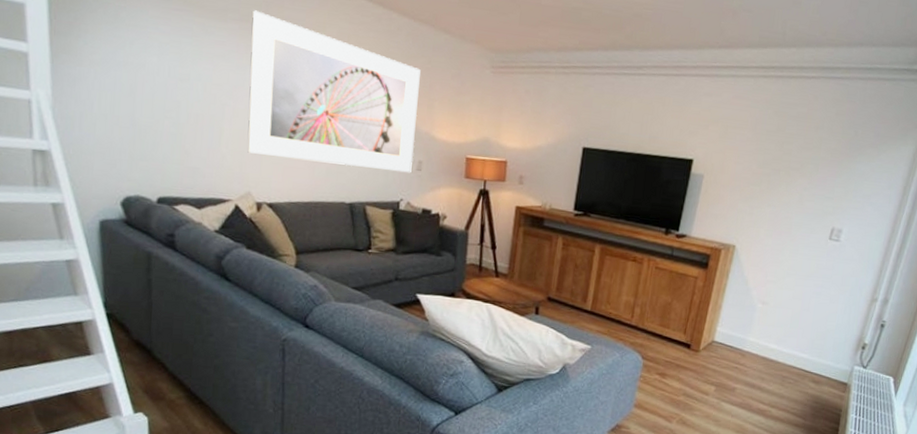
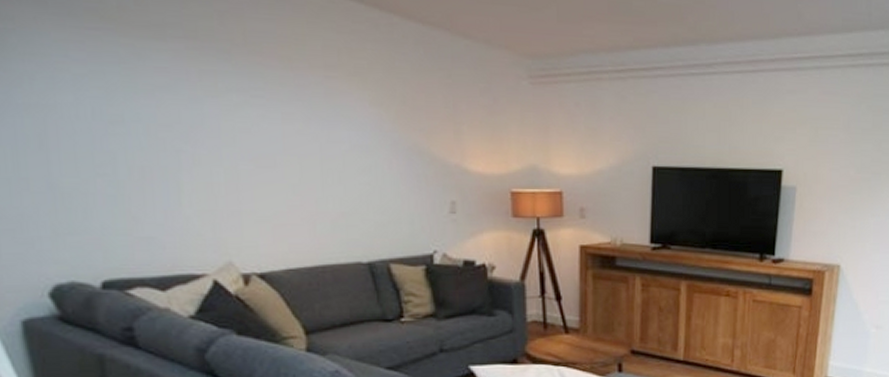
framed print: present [247,10,421,173] -> none [201,23,443,218]

